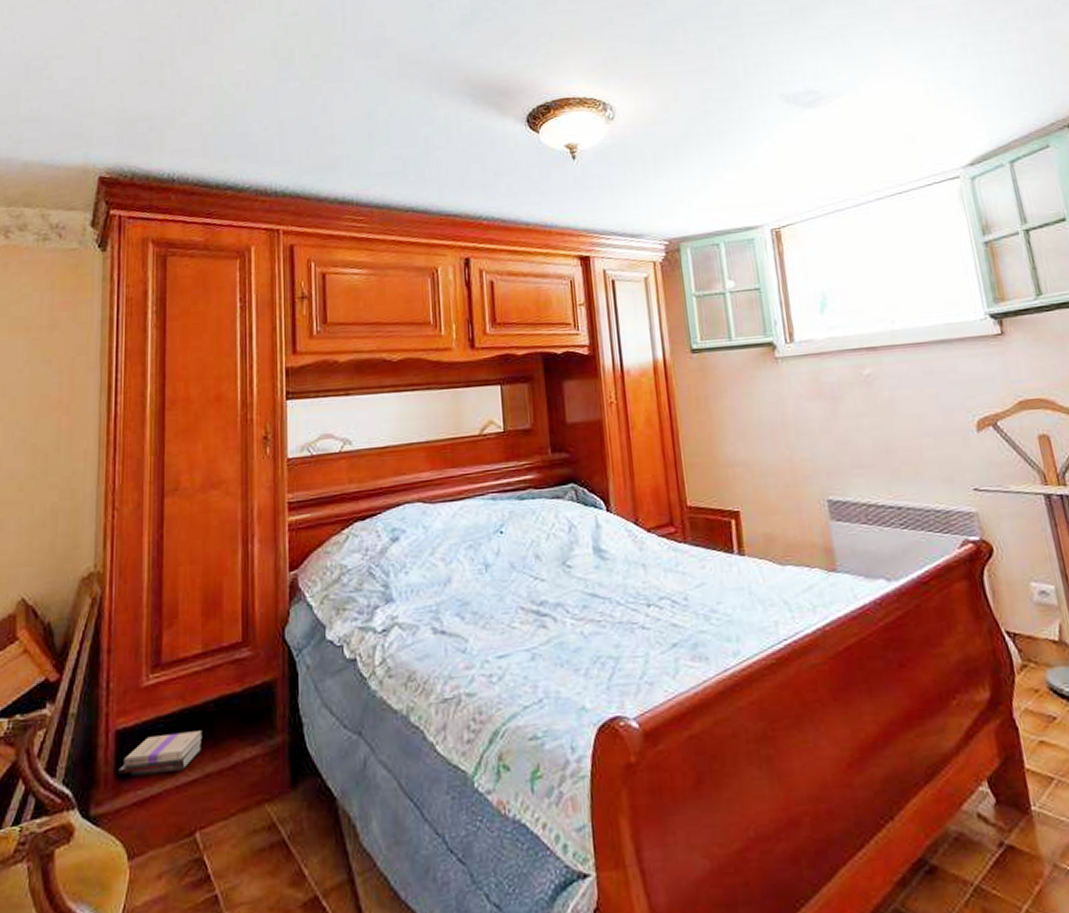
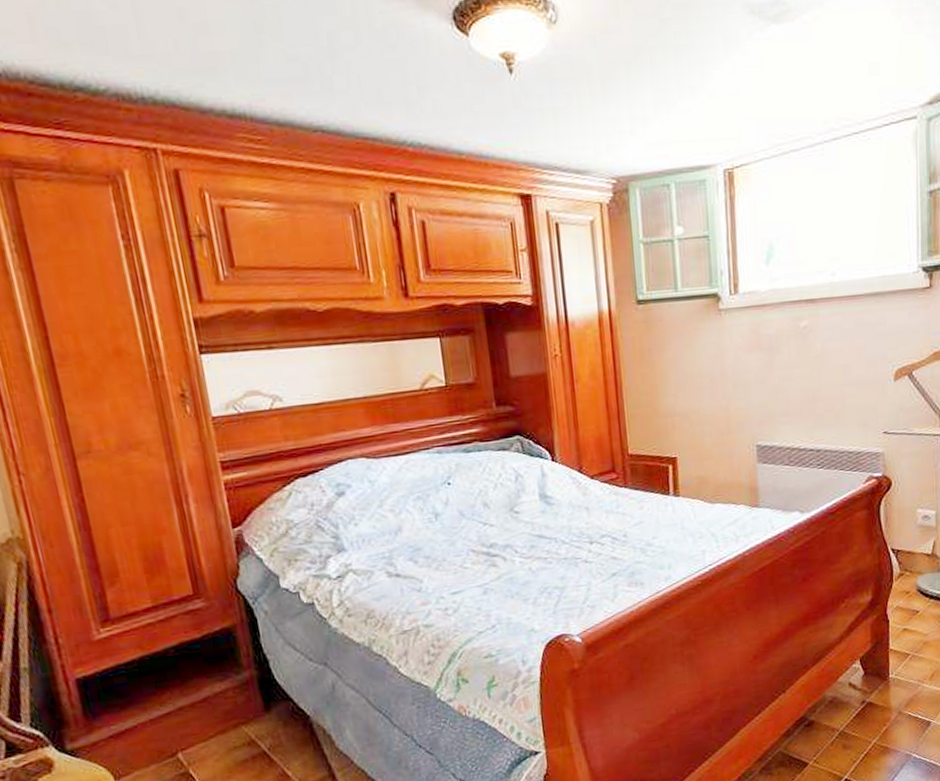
books: present [118,730,203,776] -> none [87,672,169,716]

